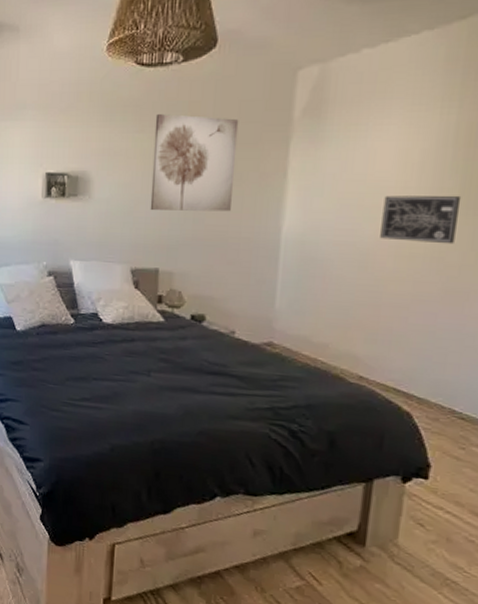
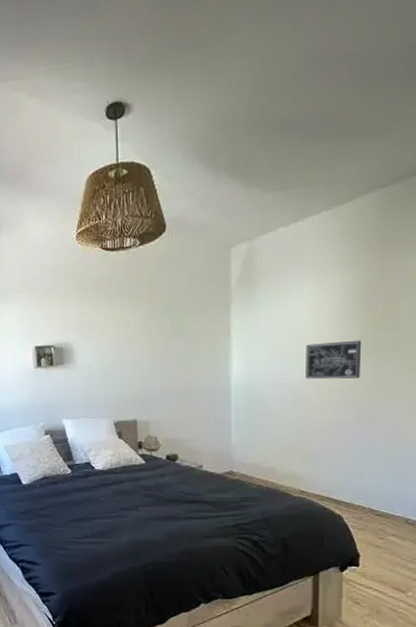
wall art: present [150,114,239,212] -> none [122,289,190,371]

